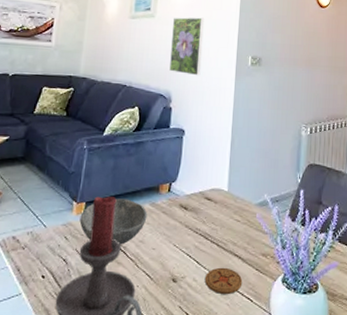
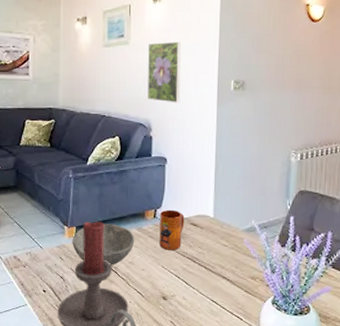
mug: none [172,183,199,227] -> present [159,209,185,251]
coaster: present [204,267,243,294] -> none [194,288,232,312]

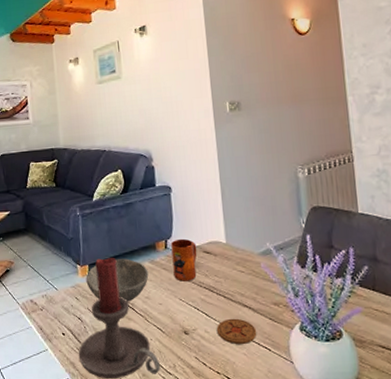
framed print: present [147,41,182,103] -> none [139,70,178,131]
coaster: none [194,288,232,312] -> present [216,318,257,344]

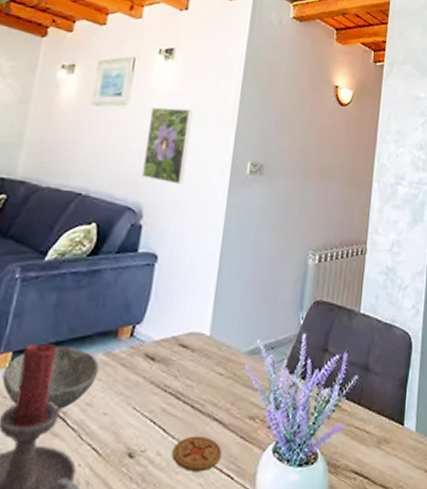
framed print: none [139,70,178,131] -> present [142,107,194,185]
mug: present [171,238,197,281] -> none [133,325,173,383]

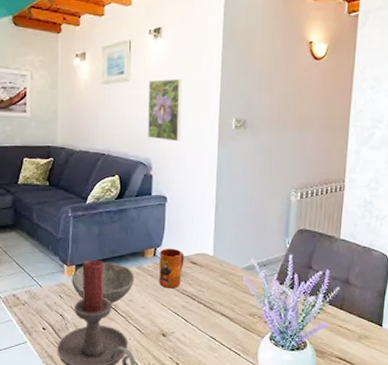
mug: none [133,325,173,383] -> present [159,248,185,288]
coaster: present [171,436,223,471] -> none [193,325,230,348]

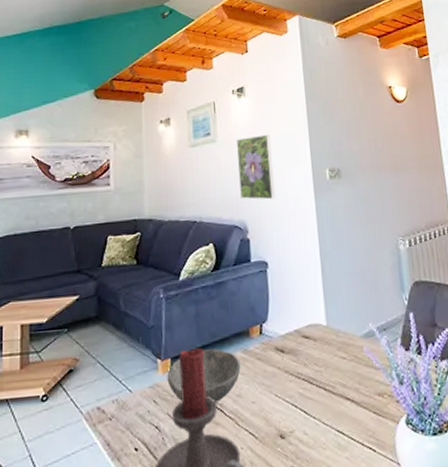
mug: present [159,248,185,288] -> none [266,322,296,373]

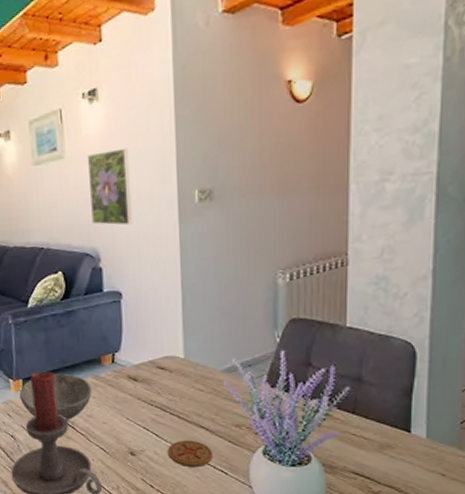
coaster: none [316,414,361,447] -> present [167,440,213,467]

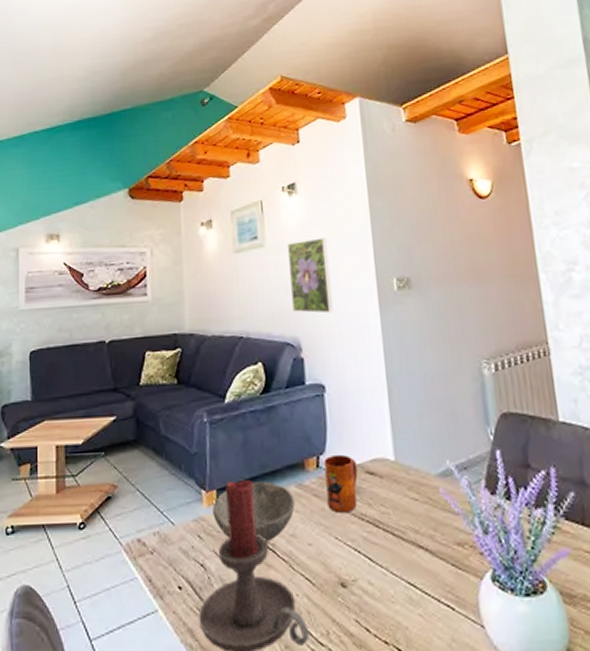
mug: none [119,352,150,399] -> present [324,454,358,513]
coaster: present [167,440,213,467] -> none [383,564,437,601]

